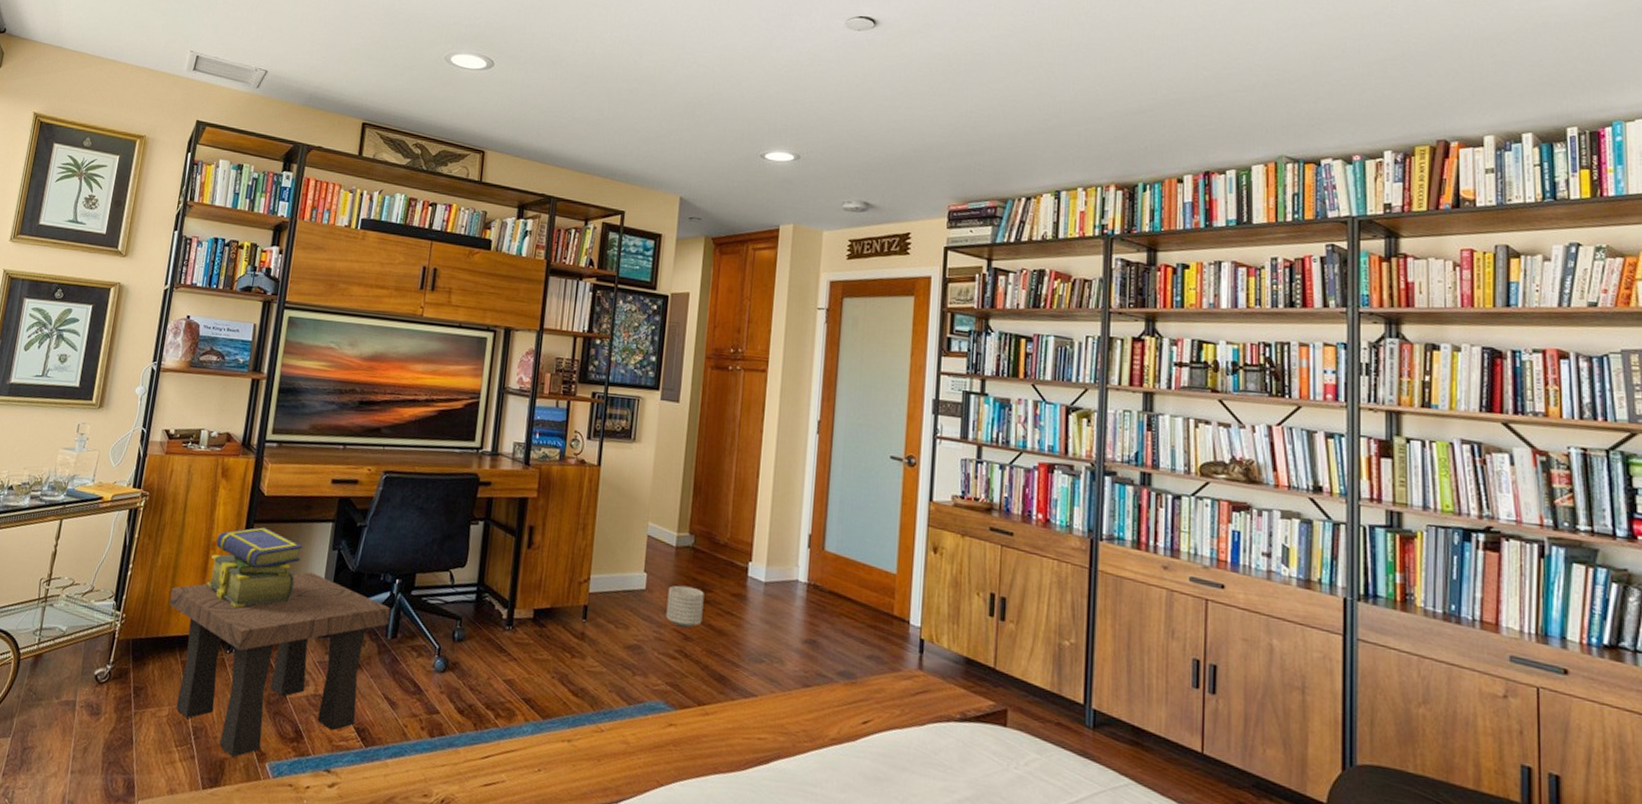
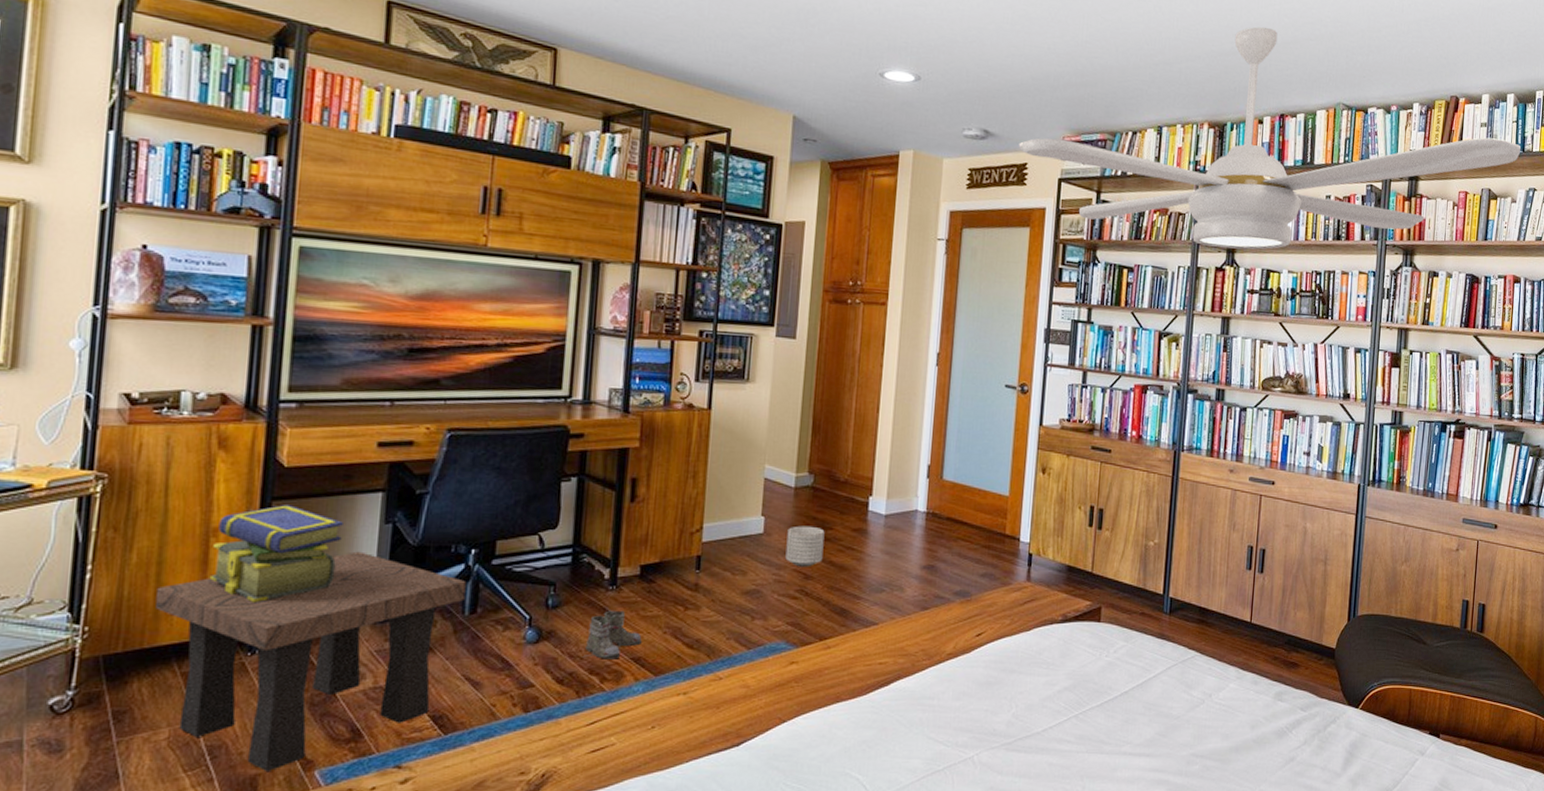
boots: none [482,649,533,698] -> present [583,610,642,660]
ceiling fan: none [900,82,1550,318] -> present [1018,26,1520,250]

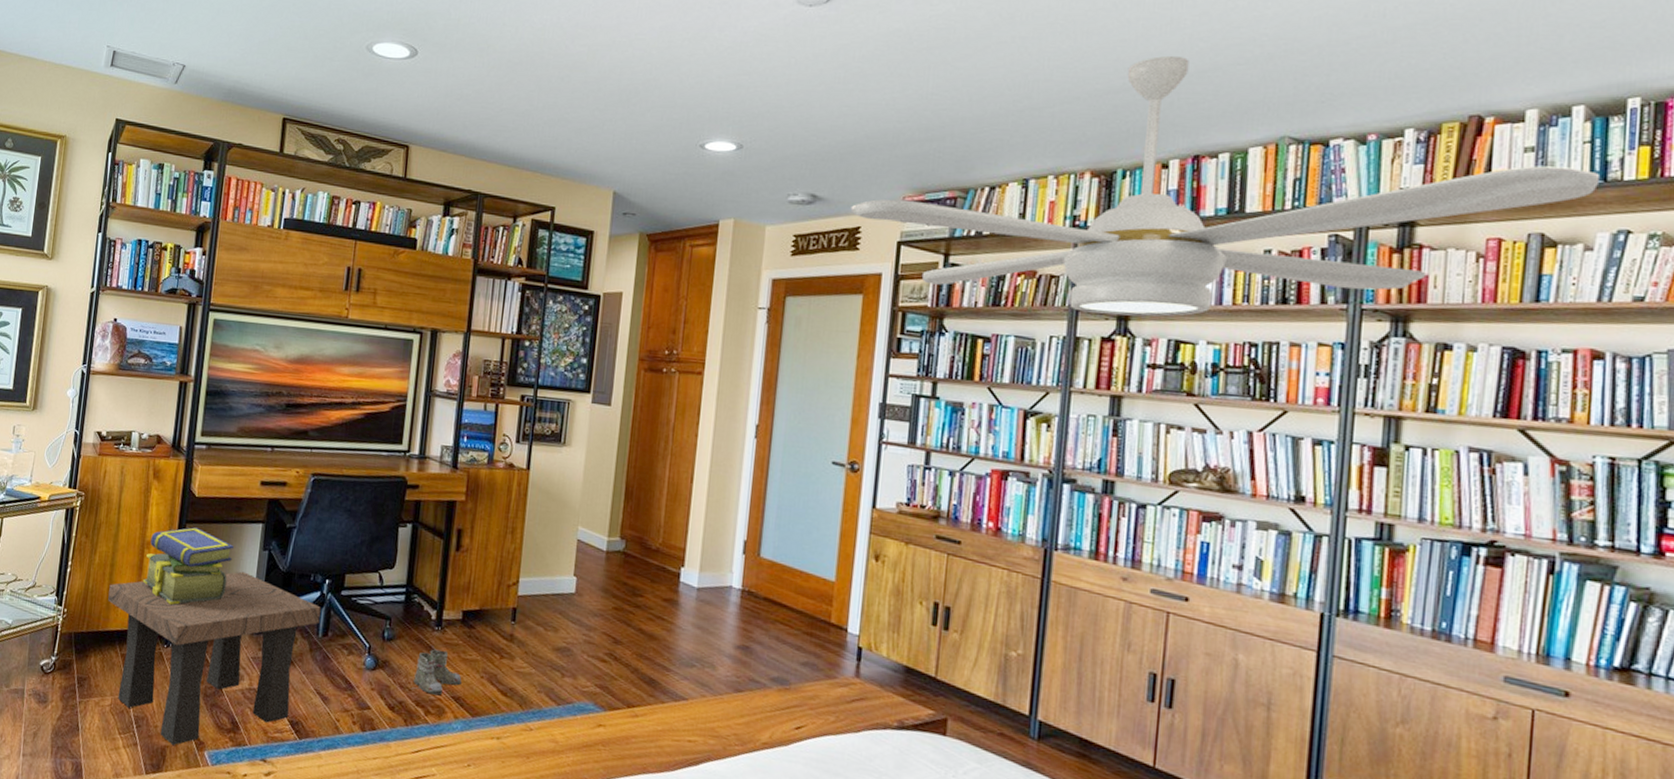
planter: present [785,525,825,567] -> none [595,589,635,632]

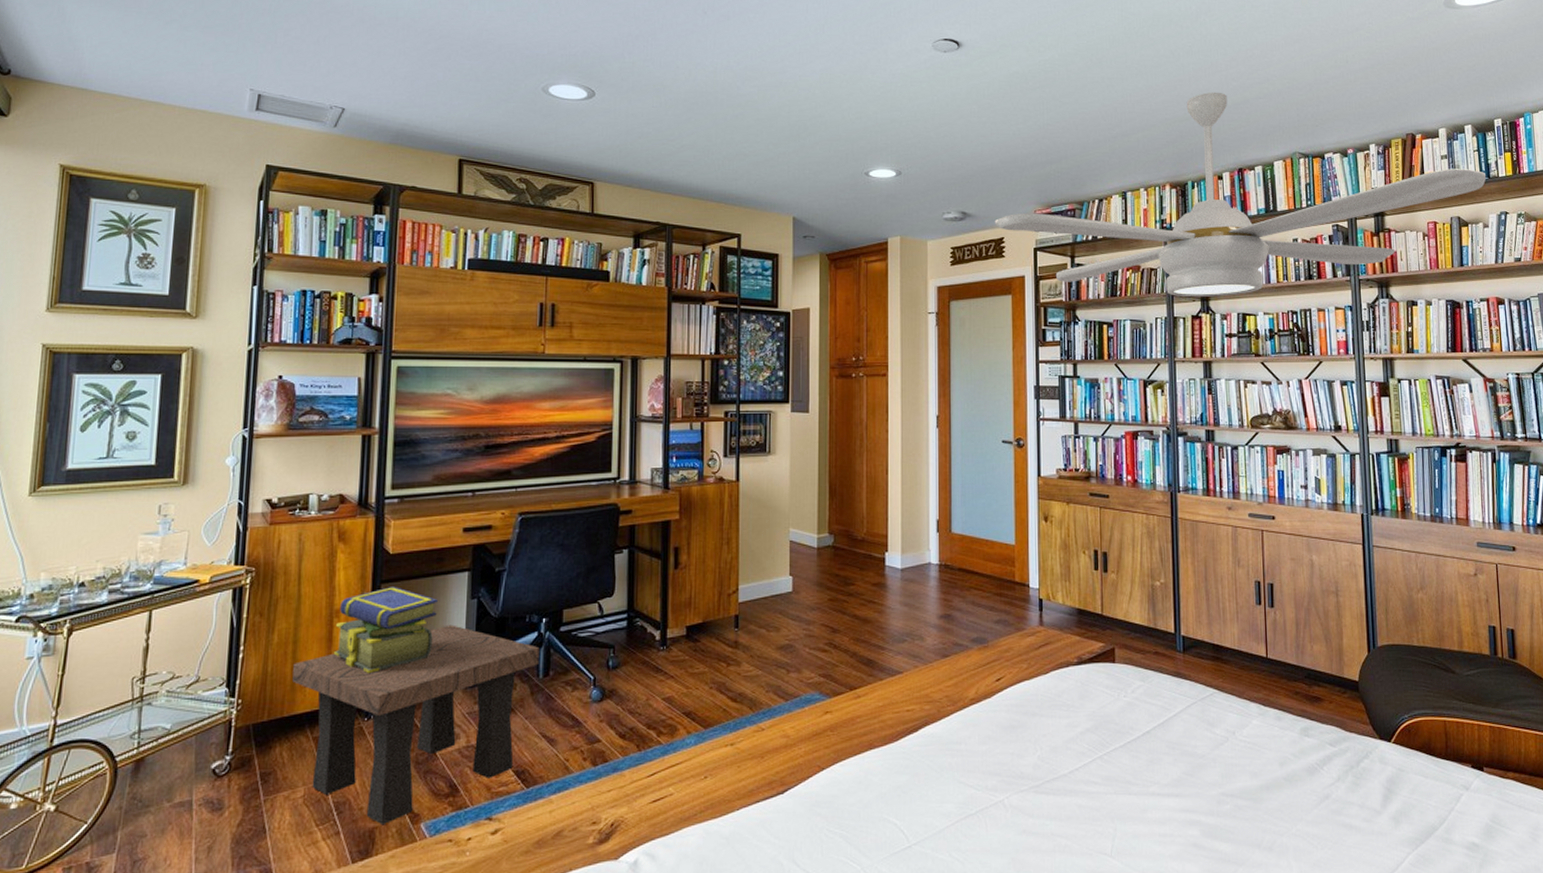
boots: present [412,649,462,696] -> none [642,668,691,715]

